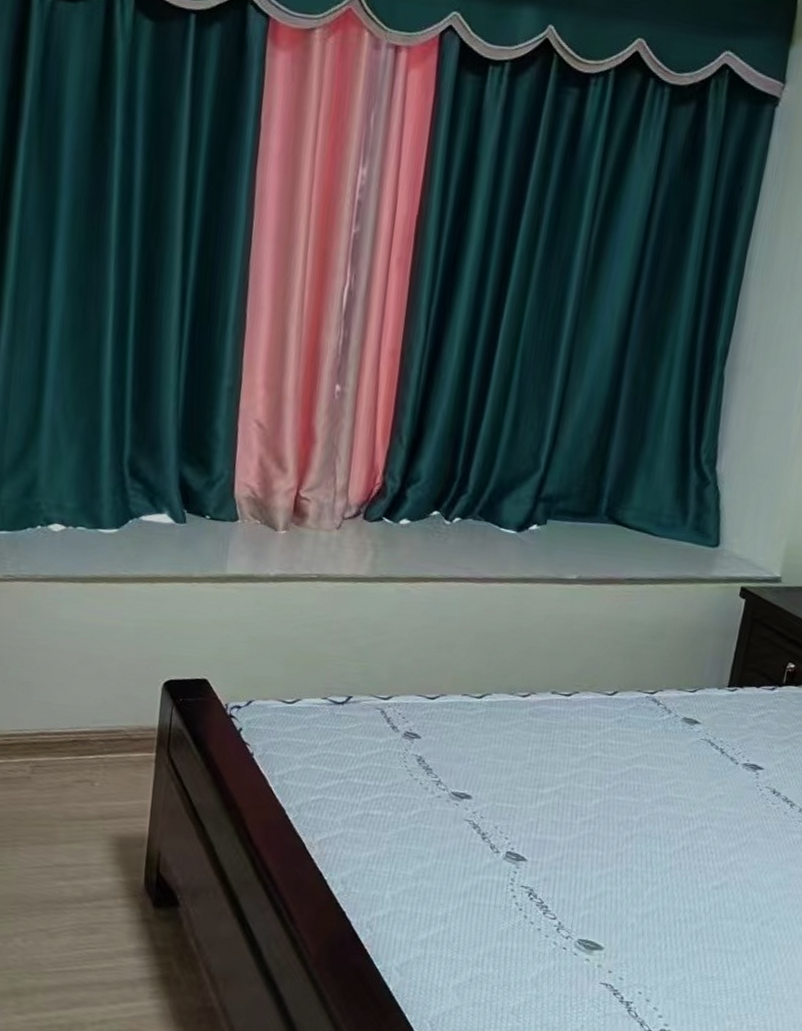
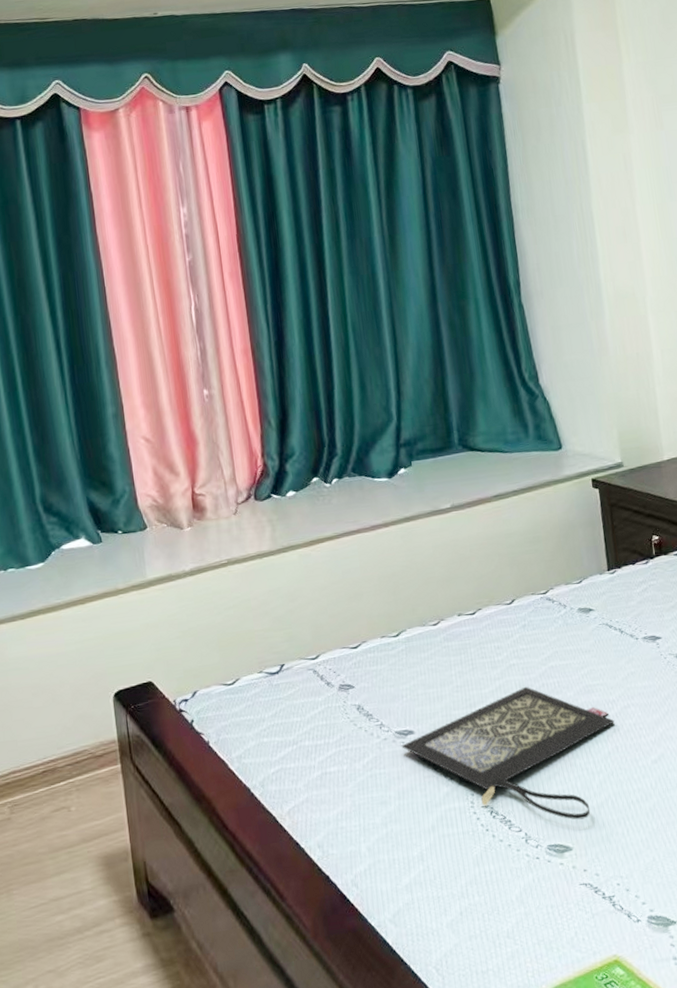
clutch bag: none [453,781,686,924] -> present [400,686,614,820]

